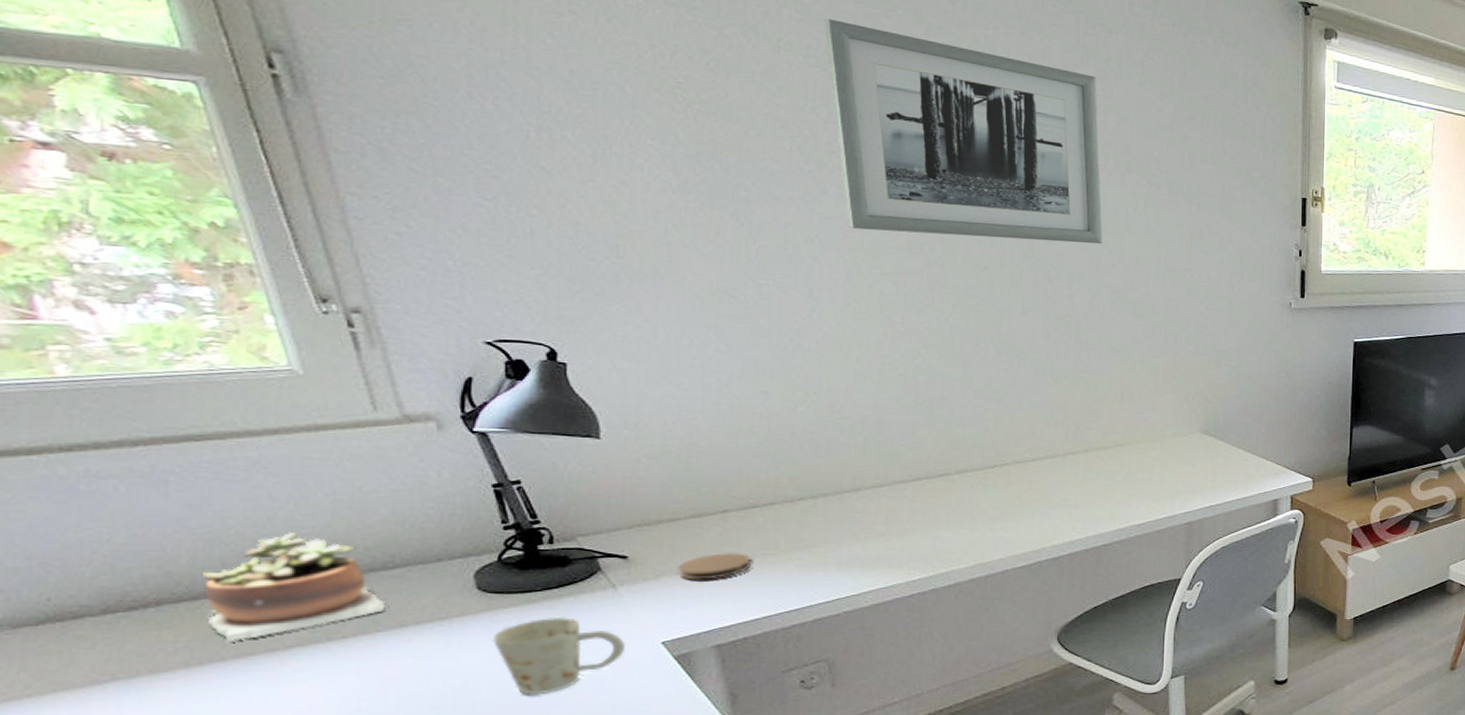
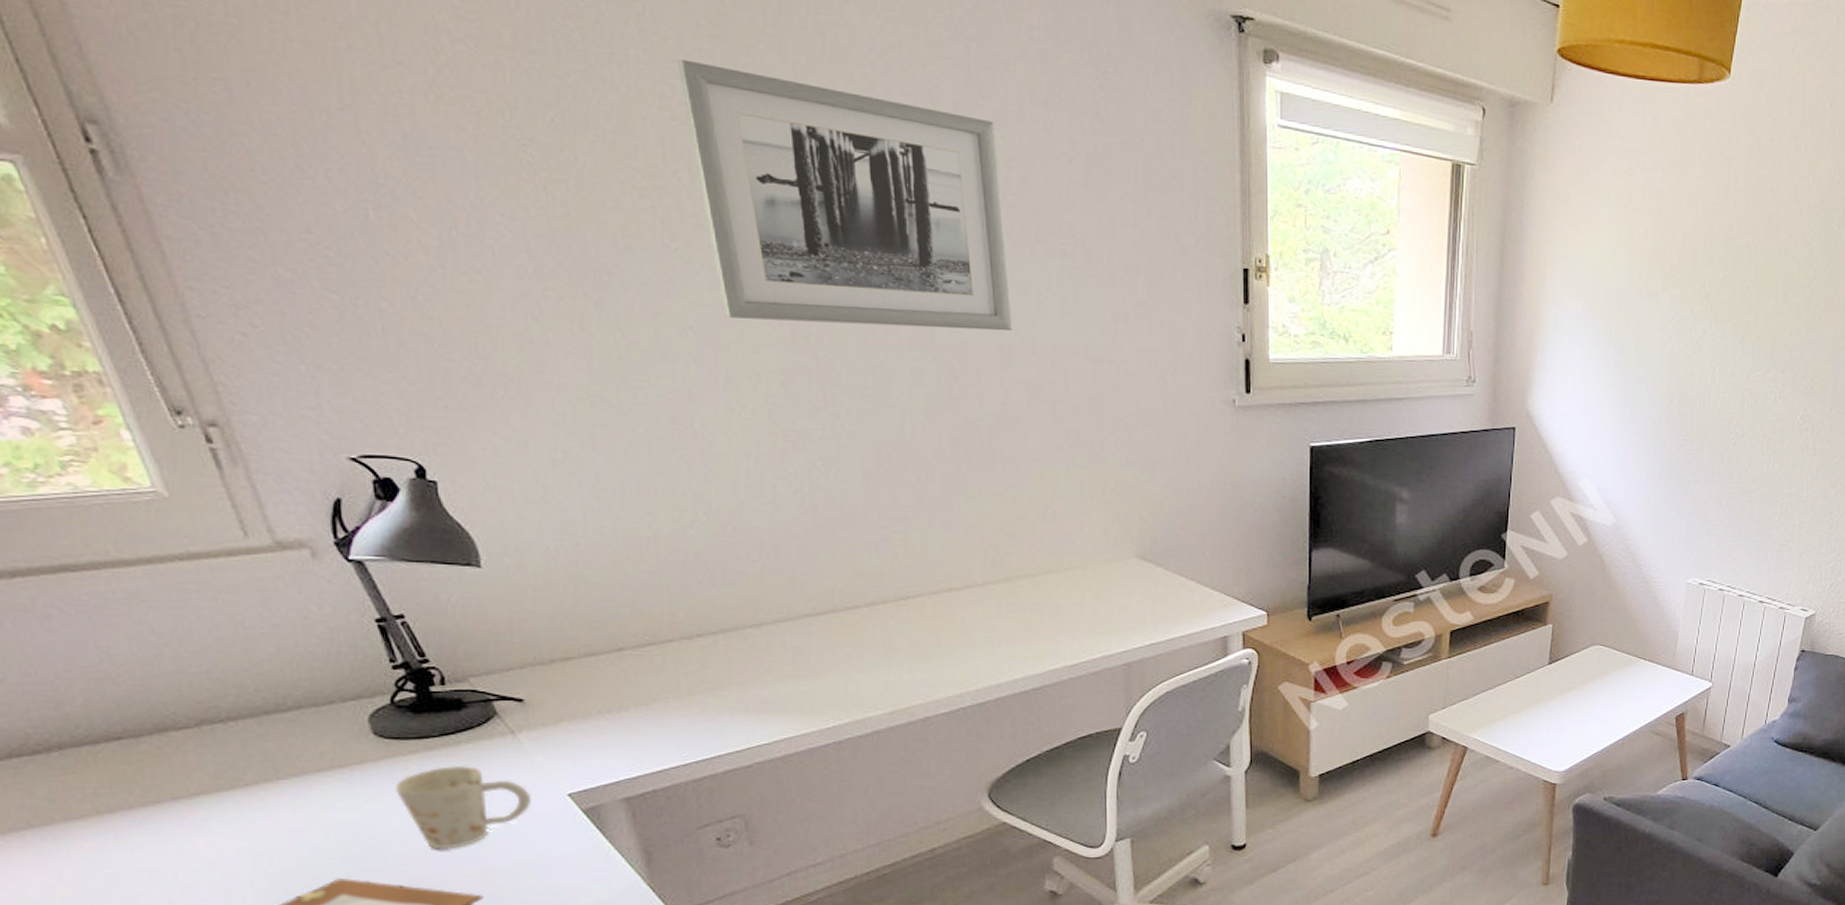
succulent plant: present [201,533,386,641] -> none [97,672,284,787]
coaster: present [677,552,752,580] -> none [576,695,654,726]

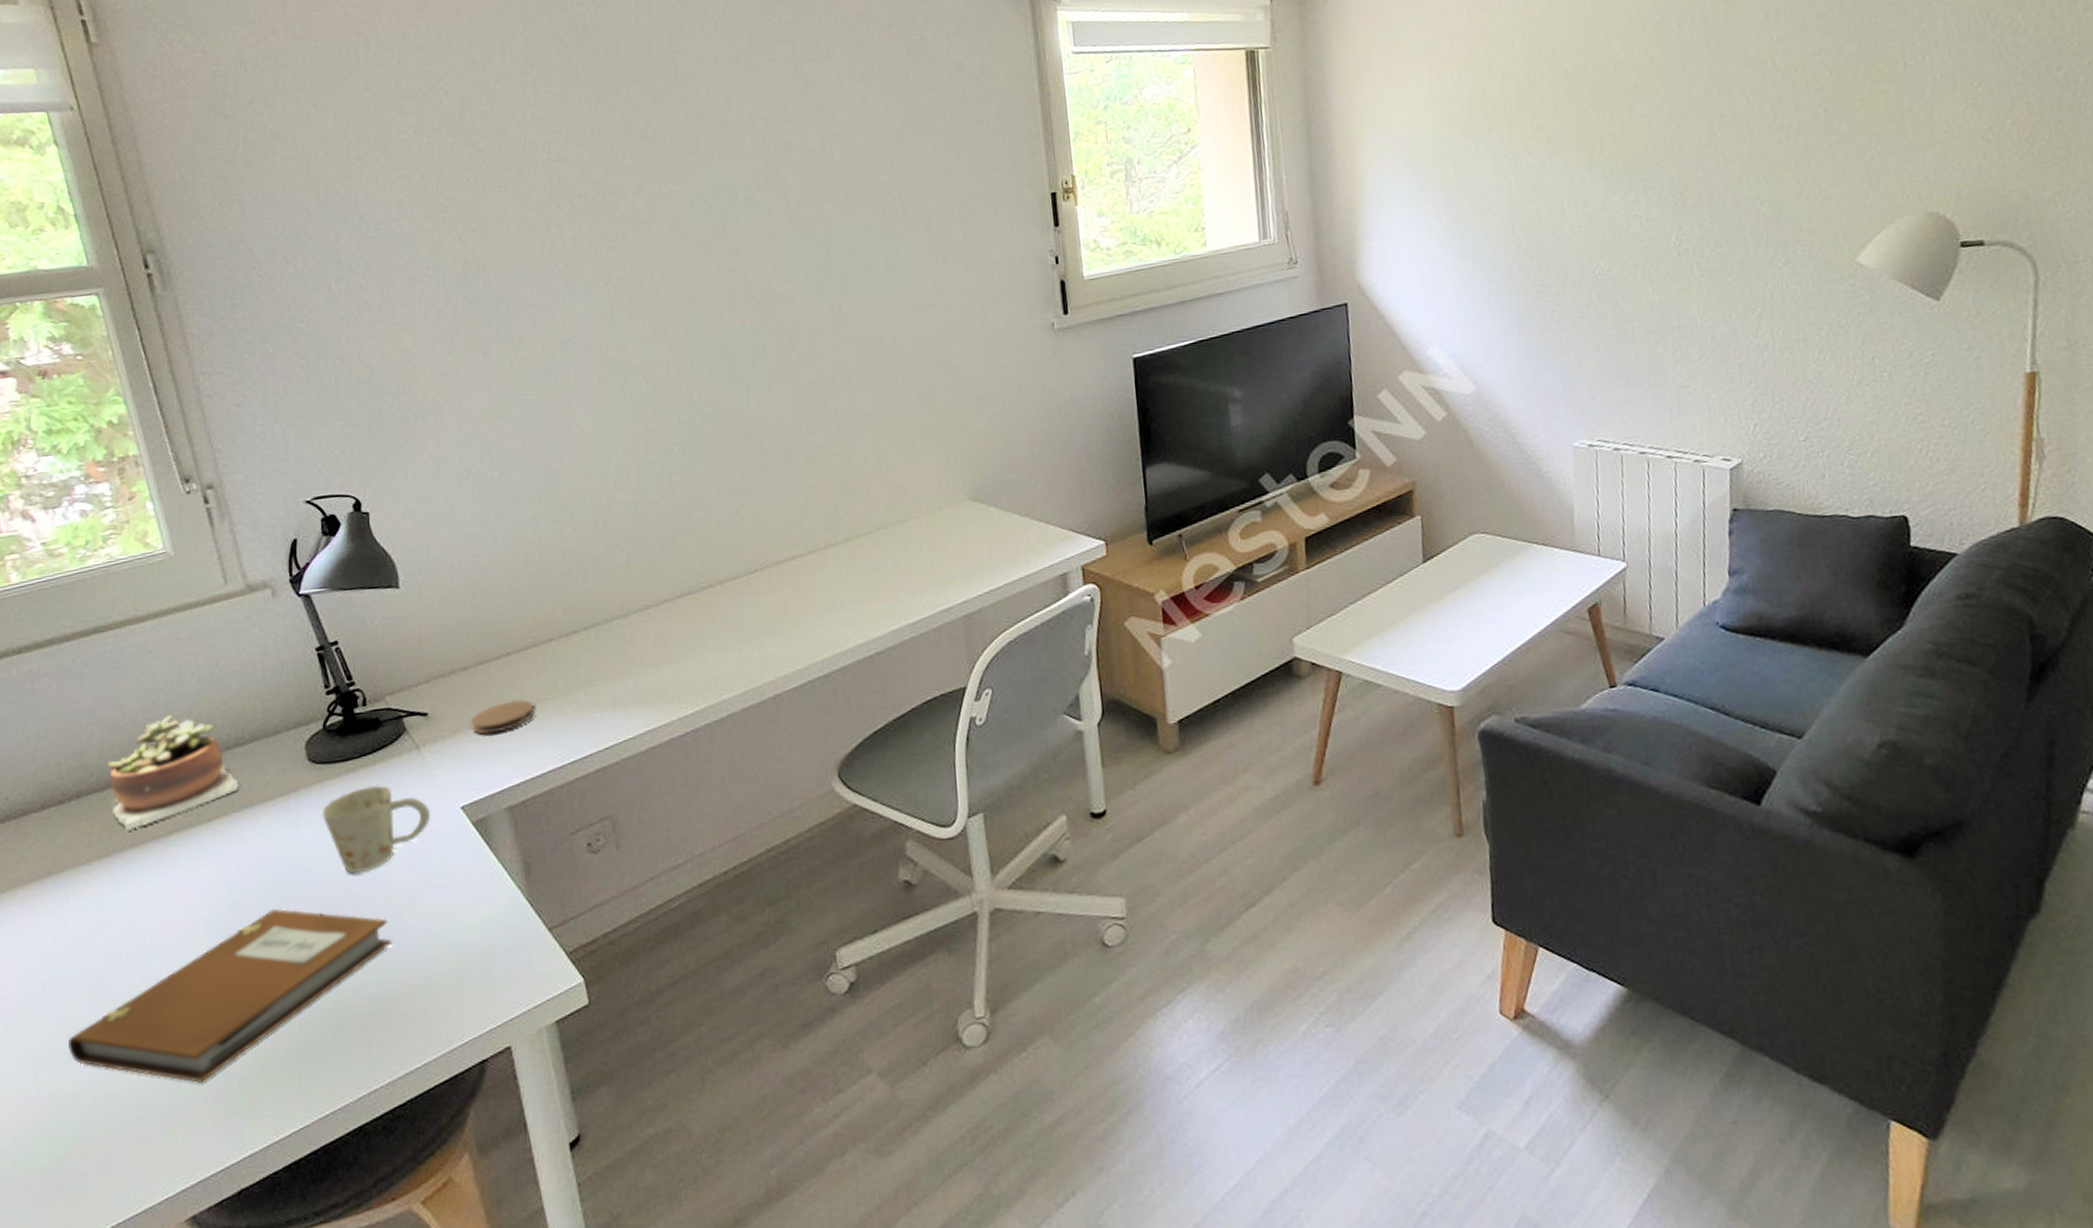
succulent plant: none [97,672,284,787] -> present [107,715,239,830]
coaster: none [576,695,654,726] -> present [470,699,535,735]
wall art: present [676,59,1013,332] -> none [562,105,842,325]

